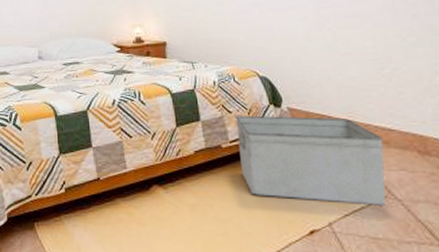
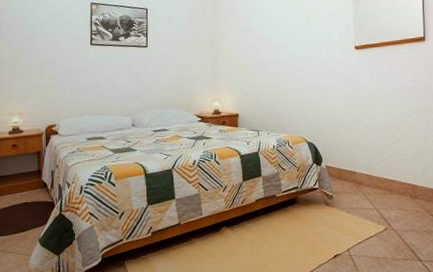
storage bin: present [235,115,387,206] -> none [288,172,389,235]

